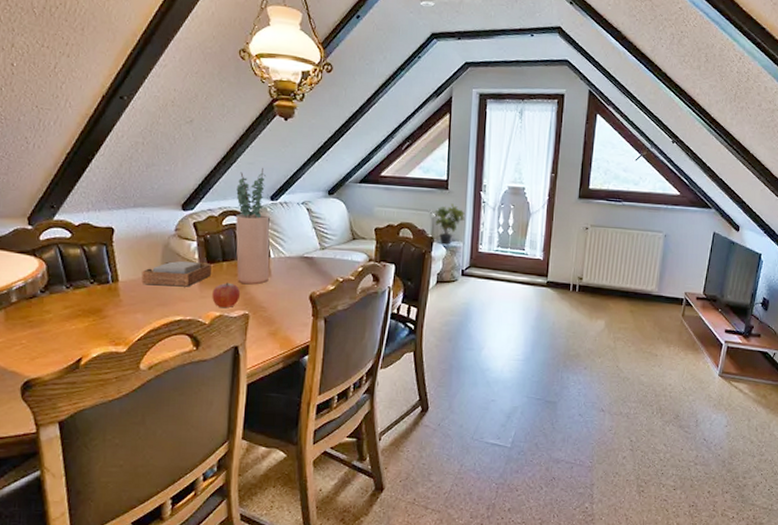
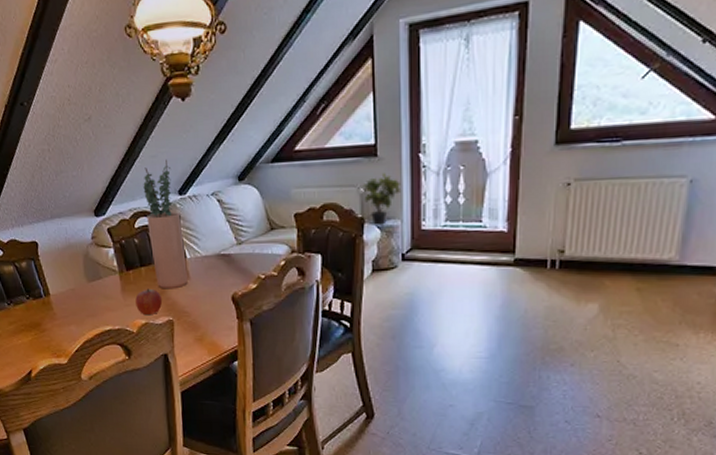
napkin holder: present [141,260,213,287] -> none [68,269,132,297]

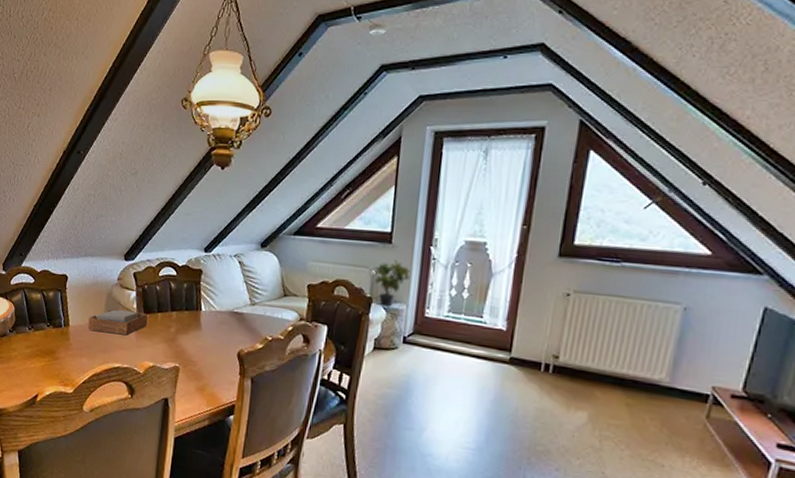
napkin holder: none [68,269,132,297] -> present [88,309,148,336]
fruit: present [135,288,163,316] -> none [147,333,173,360]
vase: present [143,159,188,289] -> none [169,218,203,338]

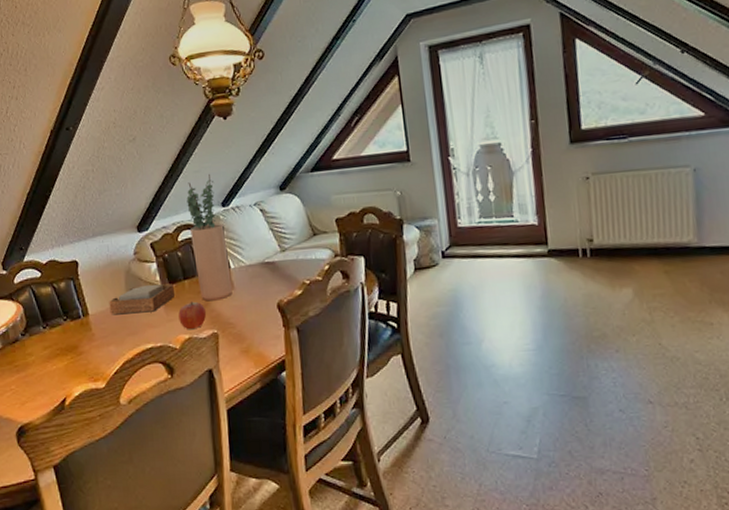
fruit: none [147,333,173,360] -> present [178,301,207,330]
vase: none [169,218,203,338] -> present [186,173,232,302]
potted plant: present [374,260,410,307] -> none [399,176,435,226]

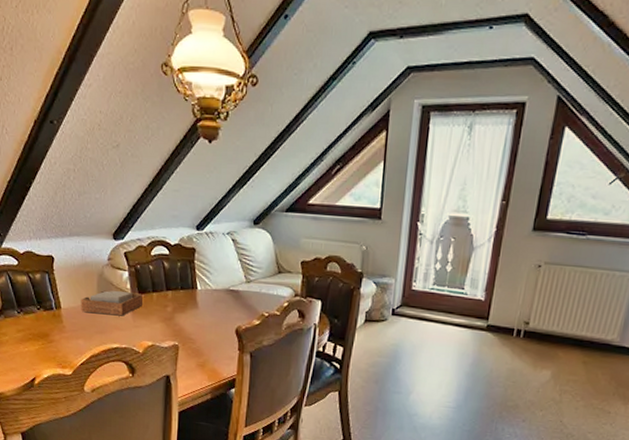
fruit: present [178,301,207,330] -> none [144,313,171,339]
vase: present [186,173,232,302] -> none [163,194,197,317]

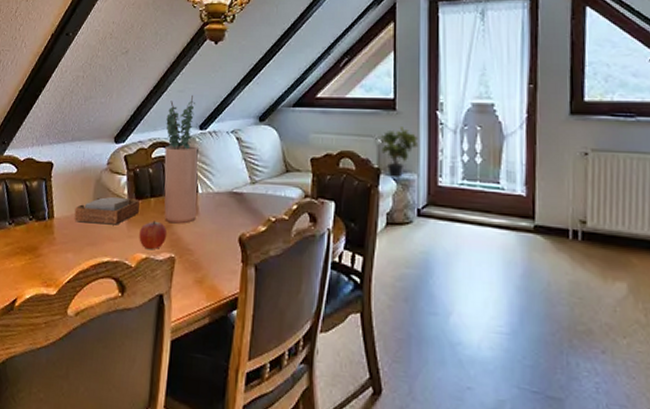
fruit: none [144,313,171,339] -> present [139,221,168,250]
vase: none [163,194,197,317] -> present [164,94,198,224]
potted plant: none [365,235,398,281] -> present [380,127,418,177]

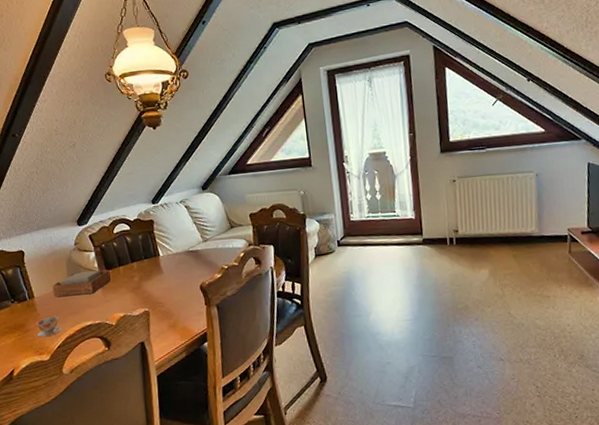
teacup: none [48,242,76,267] -> present [36,314,62,338]
fruit: present [139,221,168,250] -> none [114,284,139,309]
vase: present [164,94,198,224] -> none [121,175,161,285]
potted plant: present [380,127,418,177] -> none [302,179,332,220]

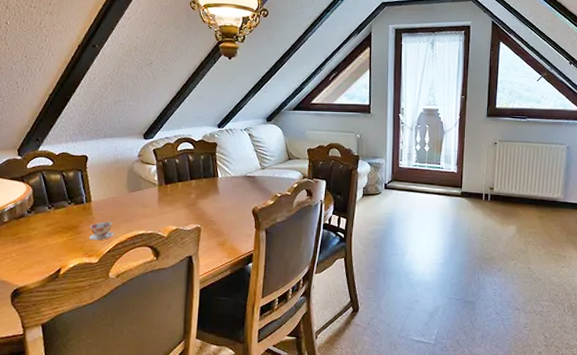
napkin holder: present [52,269,112,298] -> none [110,182,170,205]

